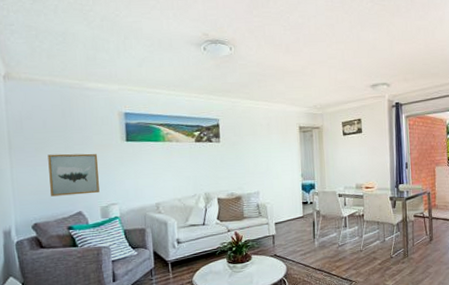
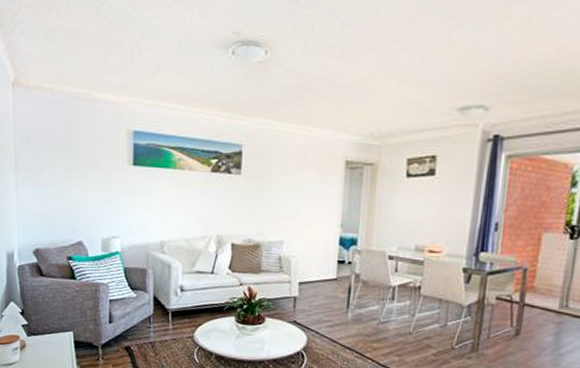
wall art: present [48,153,99,197] -> none [52,174,102,223]

